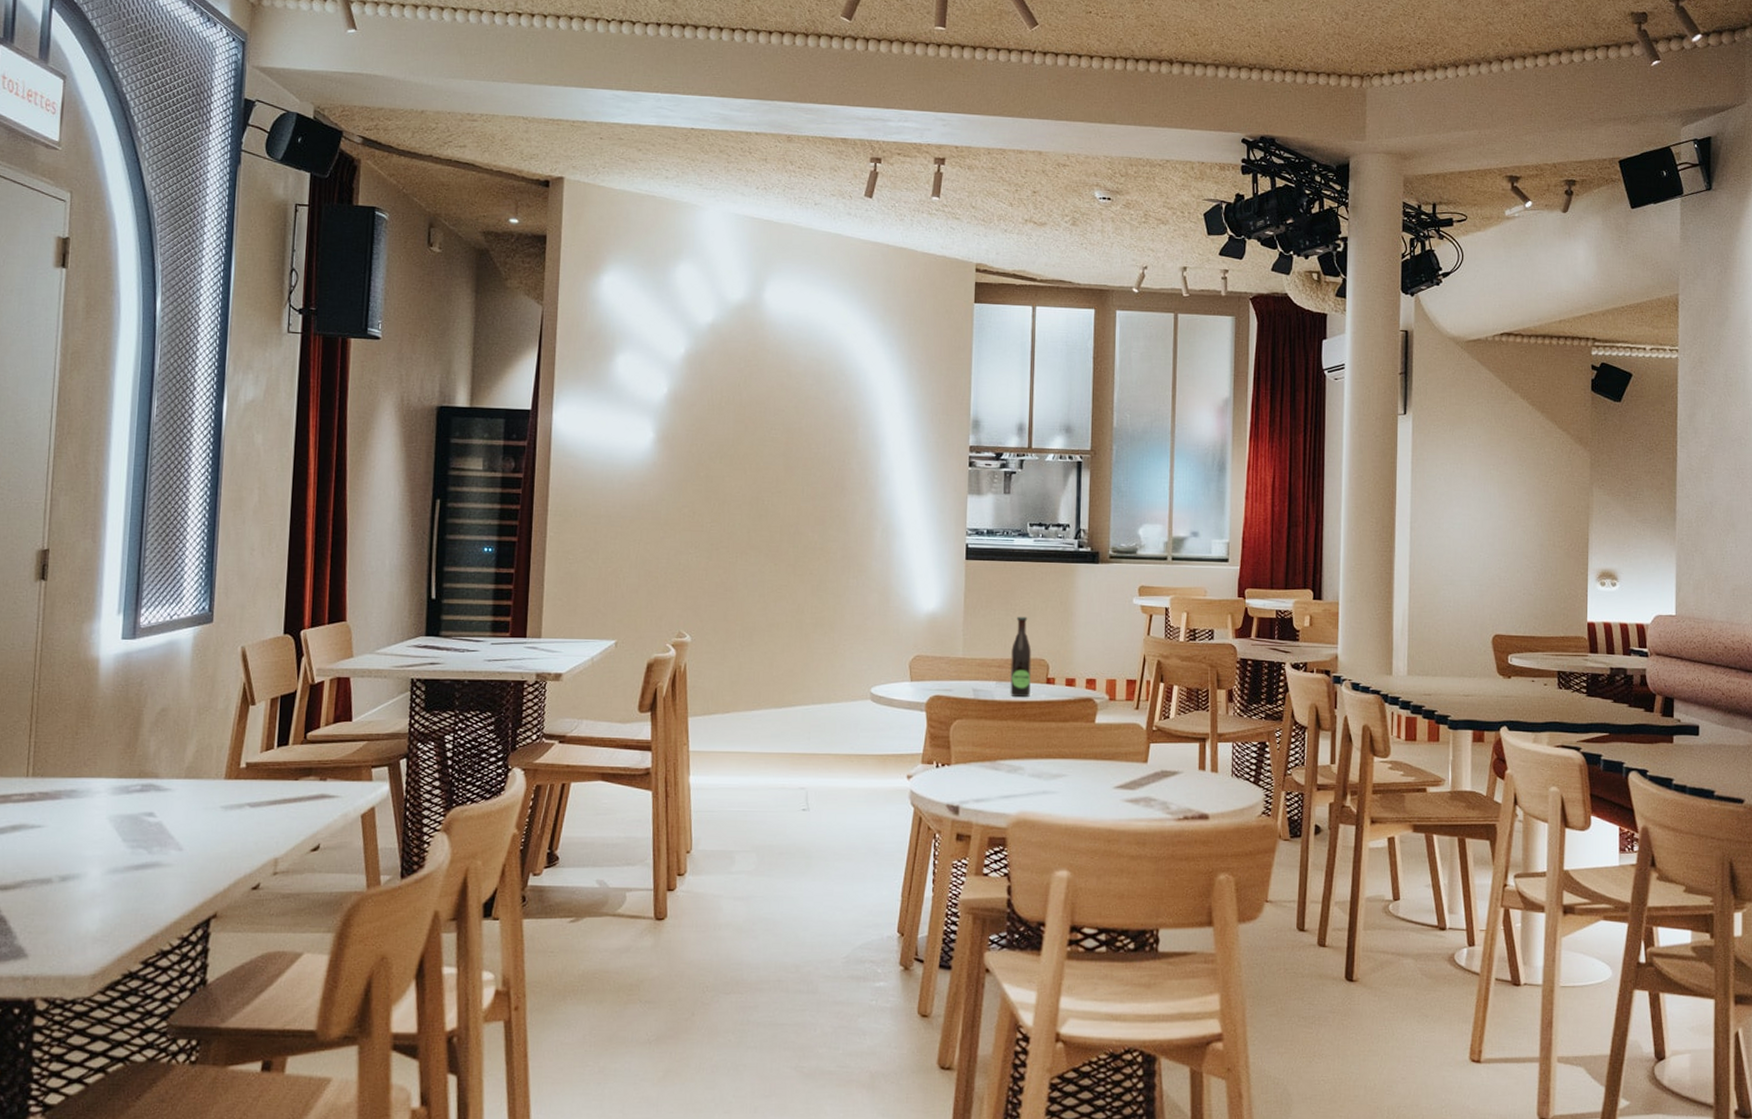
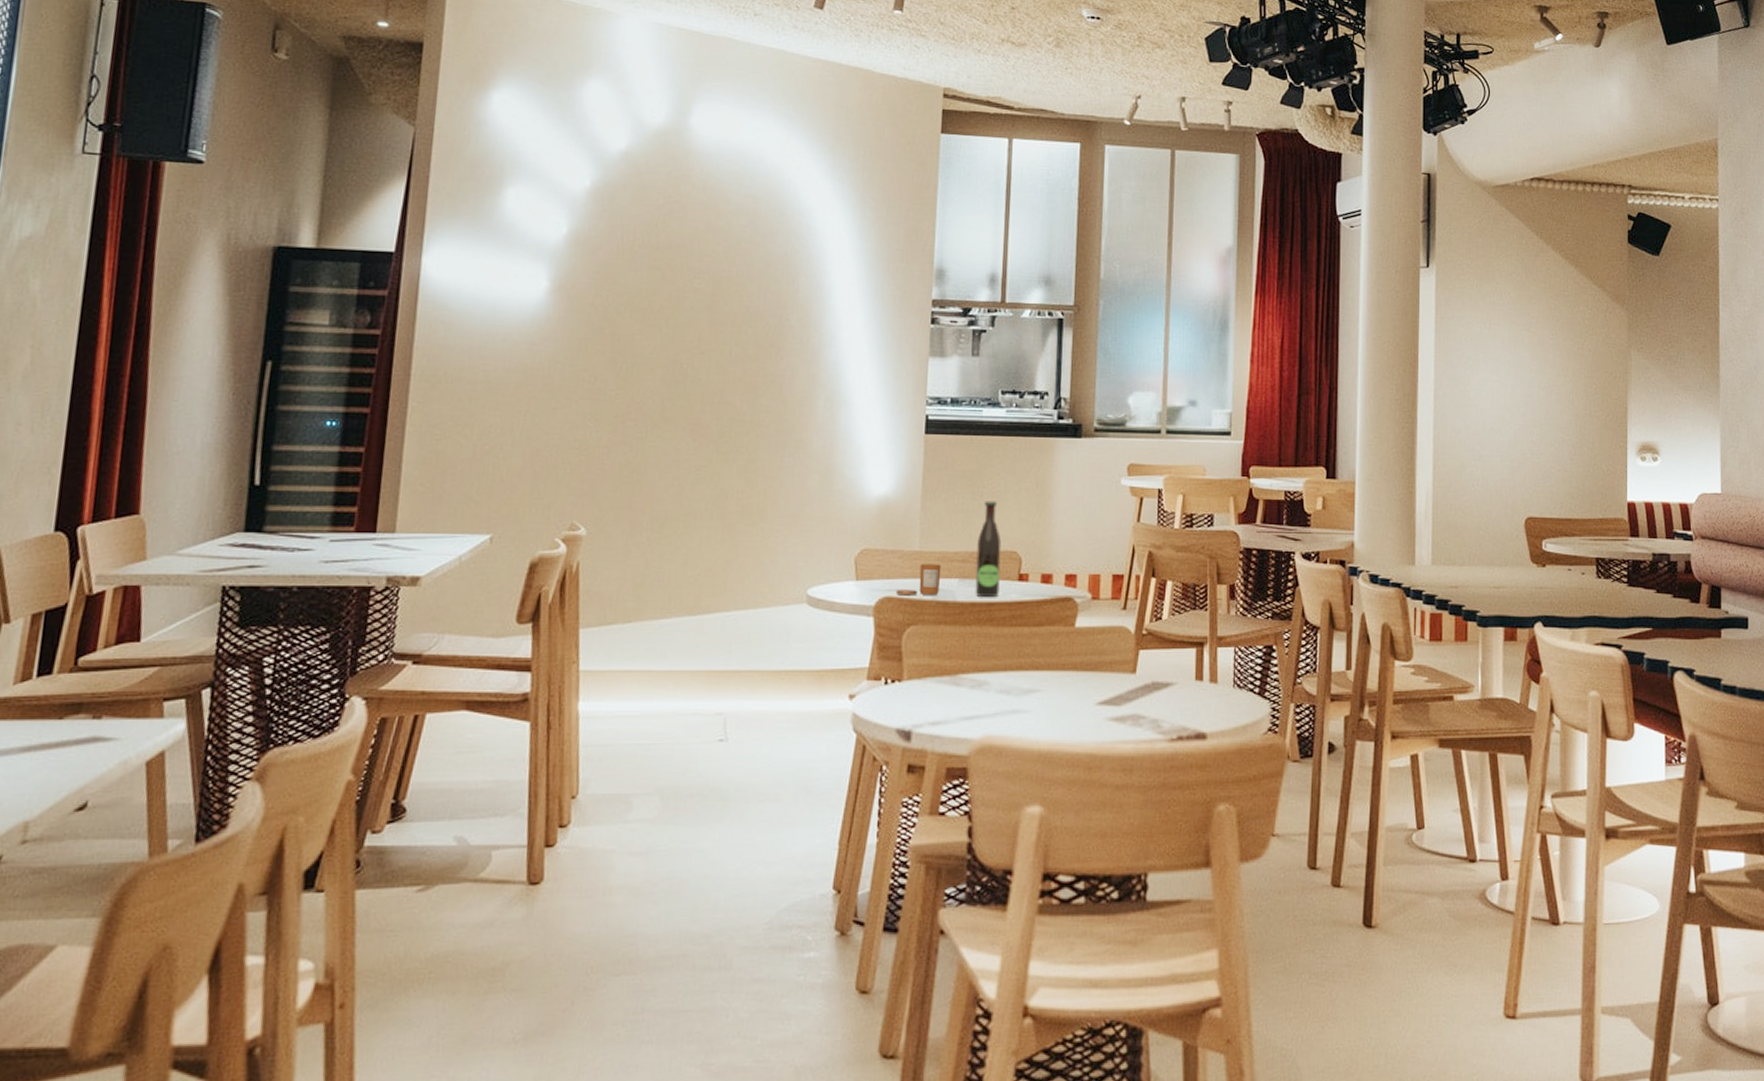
candle: none [944,668,982,695] -> present [896,564,942,596]

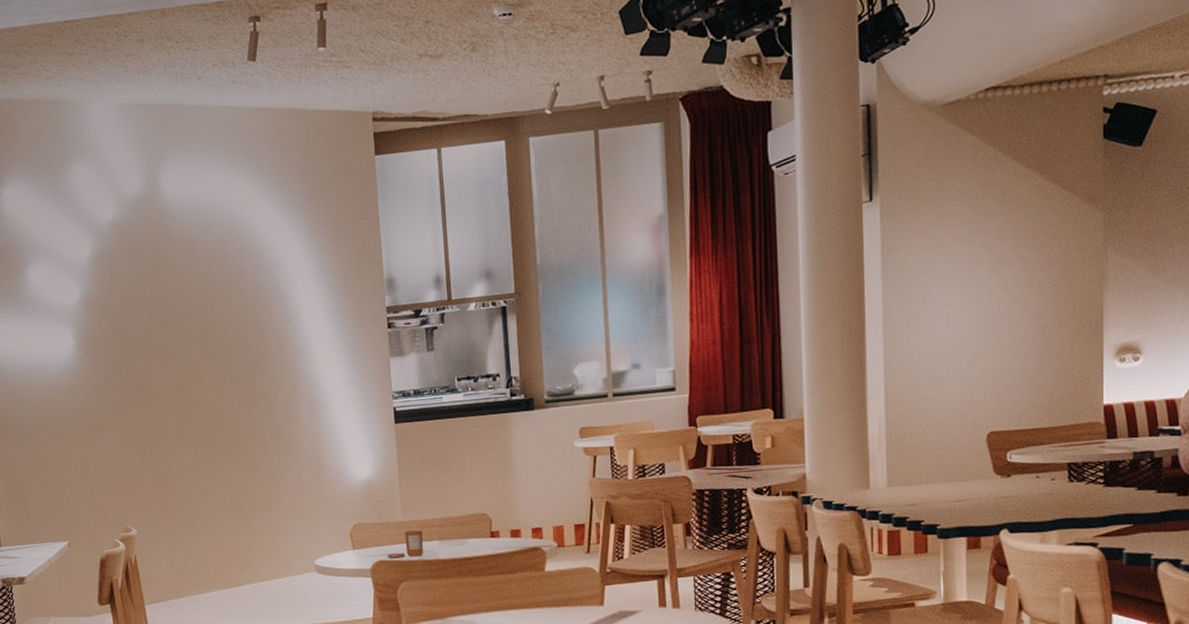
bottle: present [975,501,1002,597] -> none [451,473,475,554]

